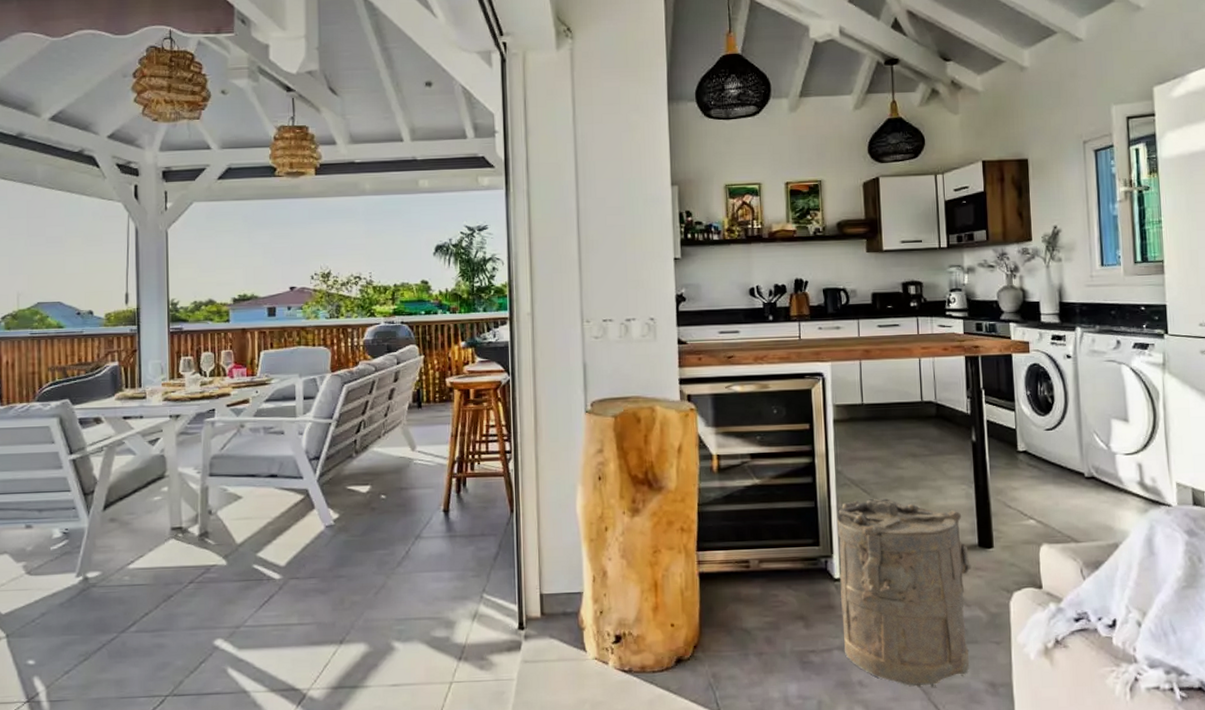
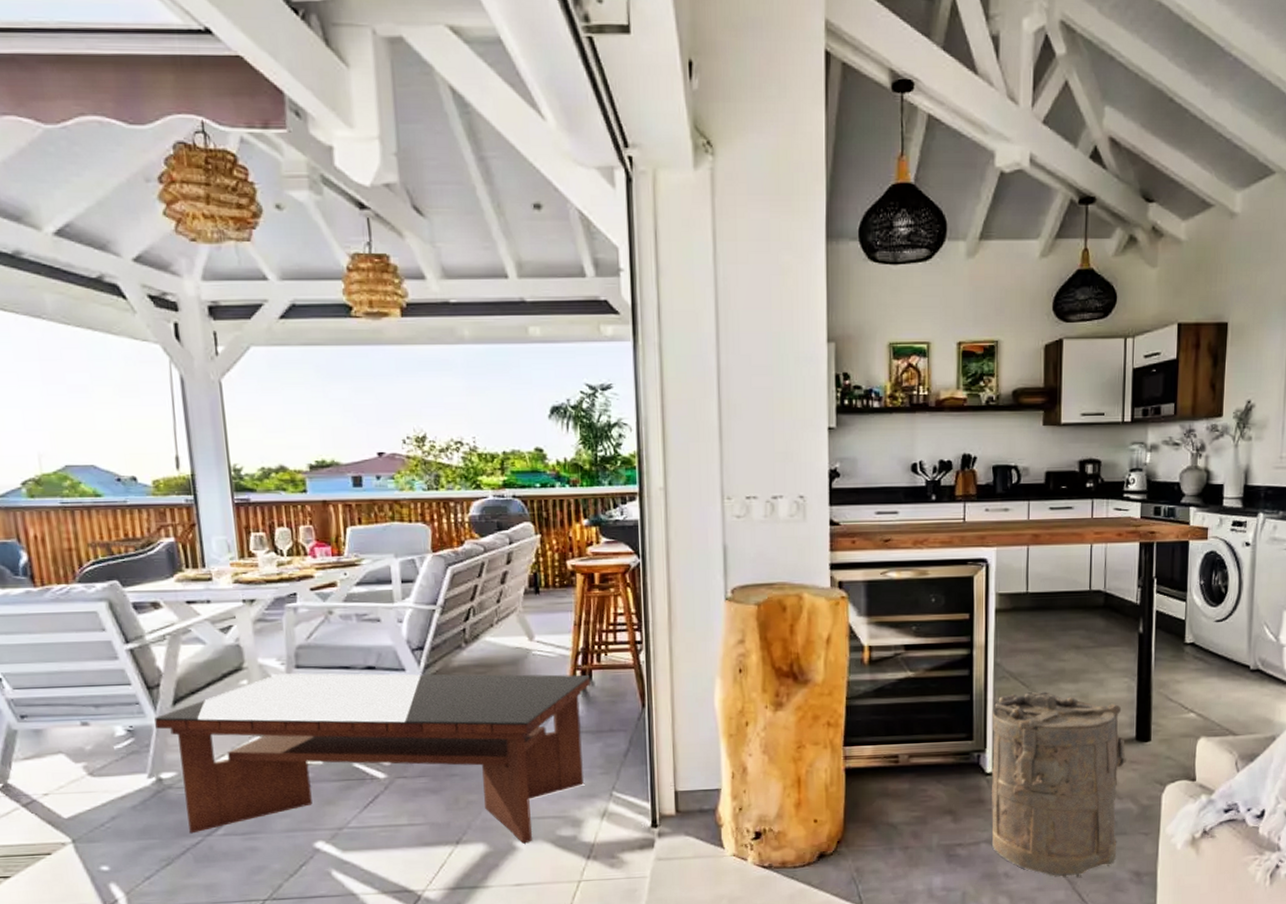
coffee table: none [87,480,464,644] -> present [154,673,590,844]

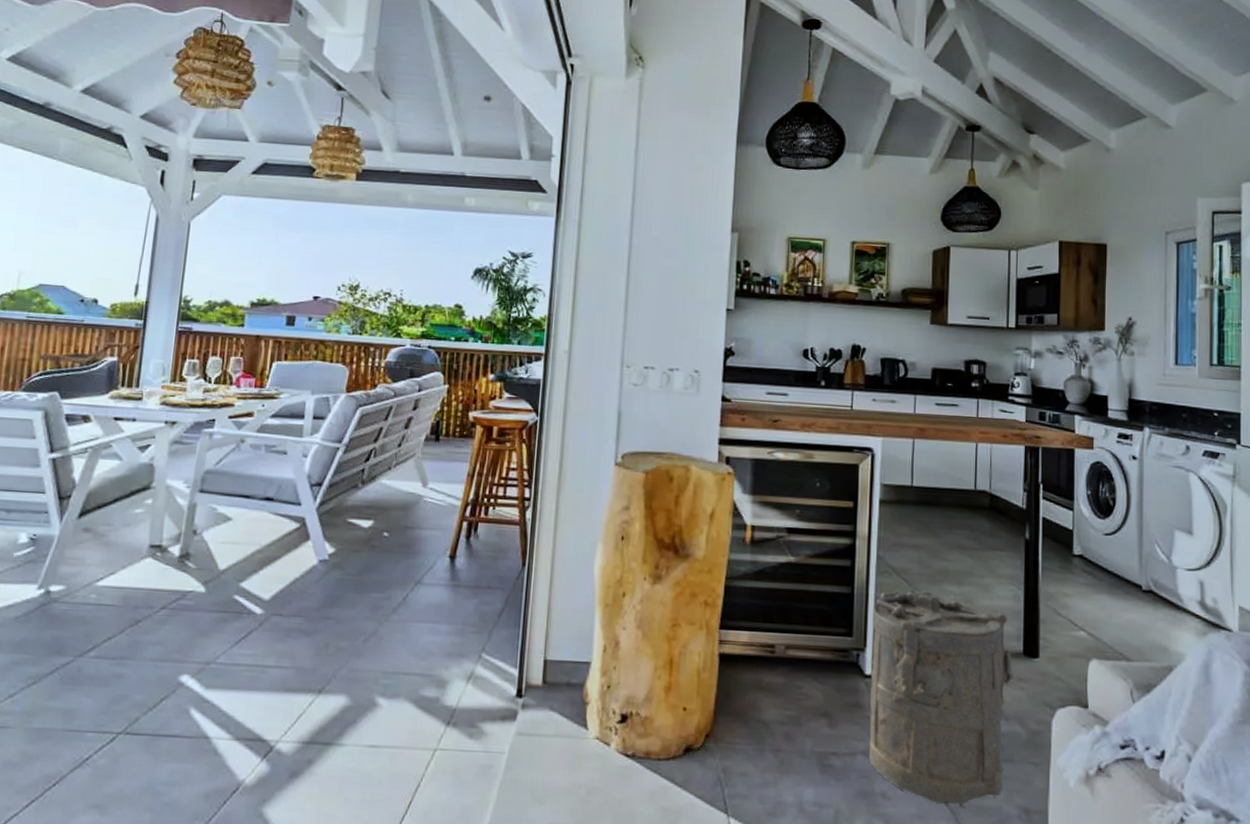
coffee table: present [154,673,590,844] -> none [57,495,475,701]

